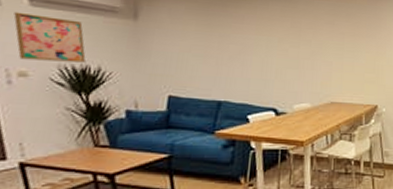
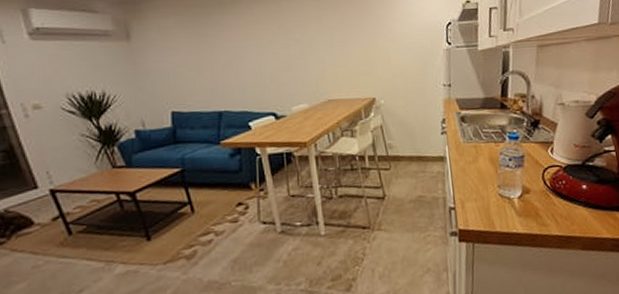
wall art: present [13,11,86,63] -> none [18,47,89,93]

